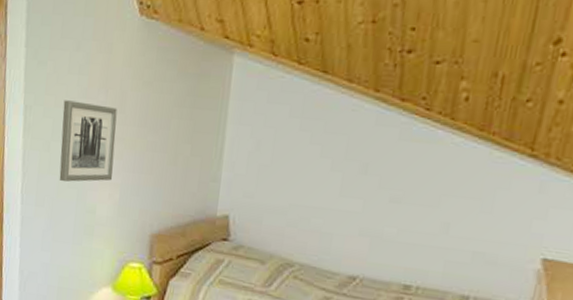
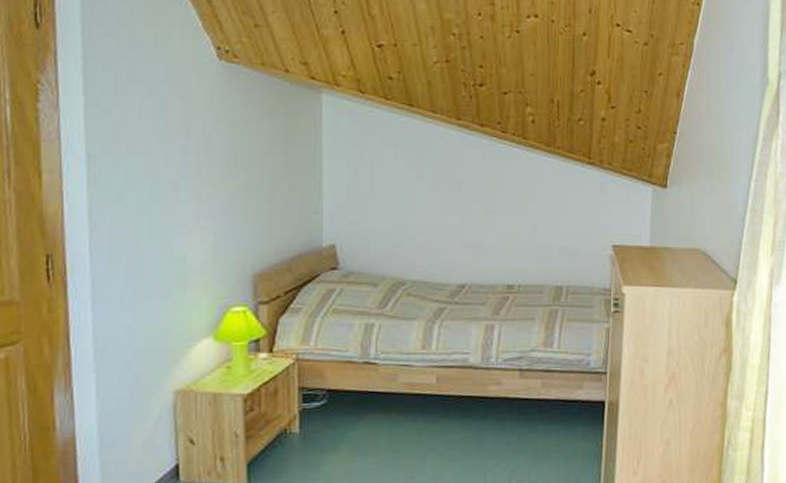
wall art: present [59,100,117,183] -> none [136,147,203,233]

